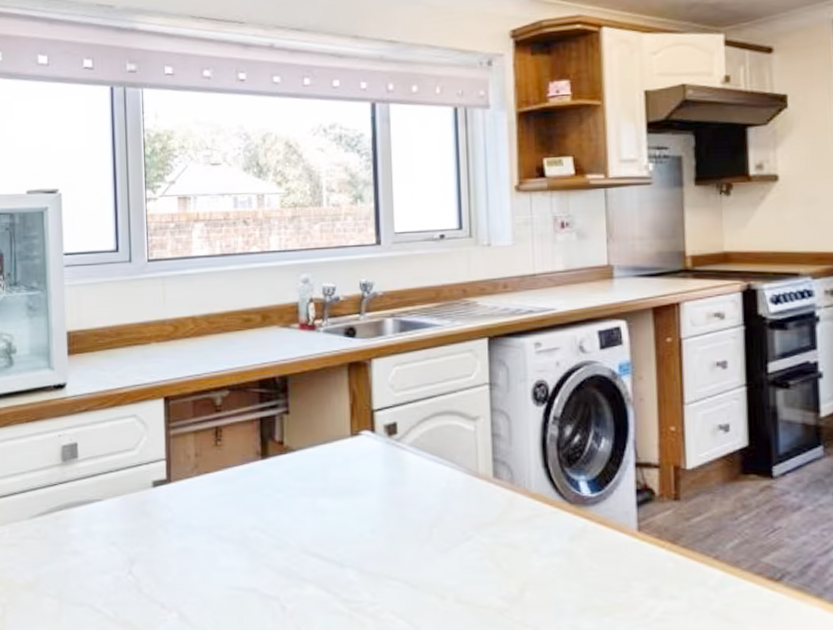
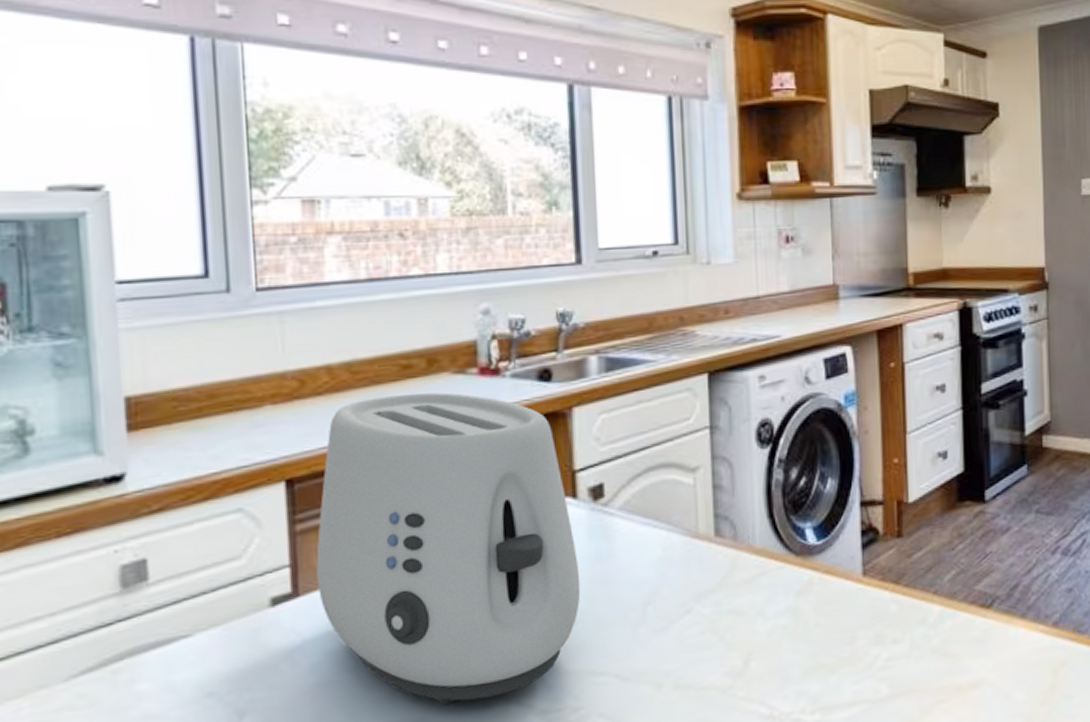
toaster: none [183,340,377,581] -> present [316,392,581,706]

